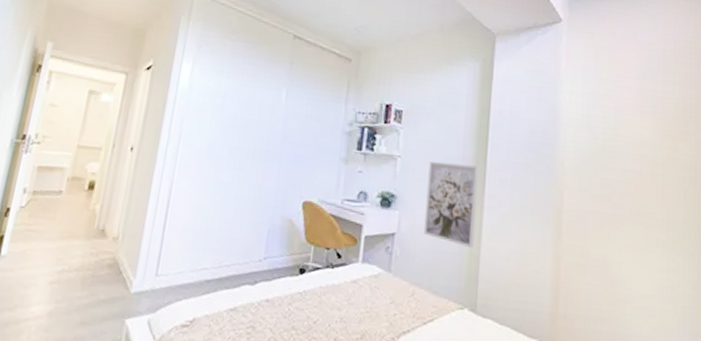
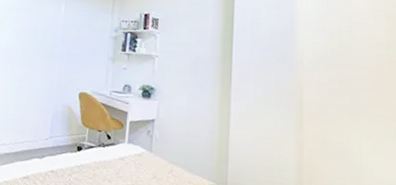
wall art: present [423,161,479,249] -> none [179,60,226,134]

